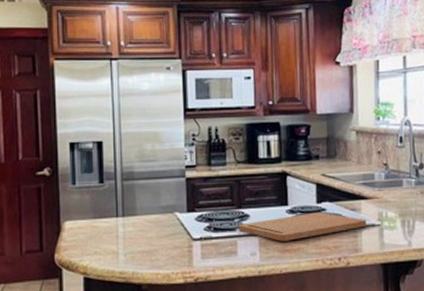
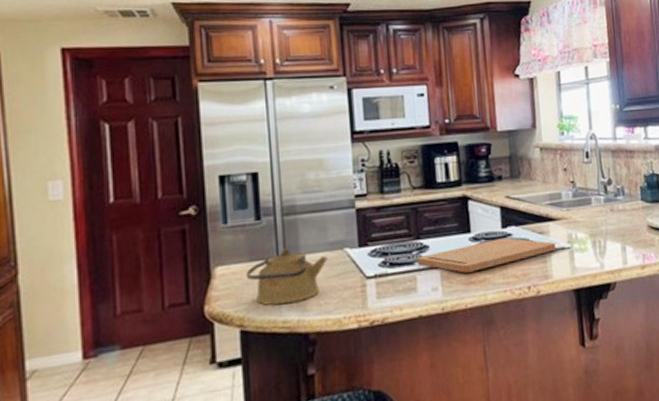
kettle: none [90,209,161,258] -> present [246,248,329,306]

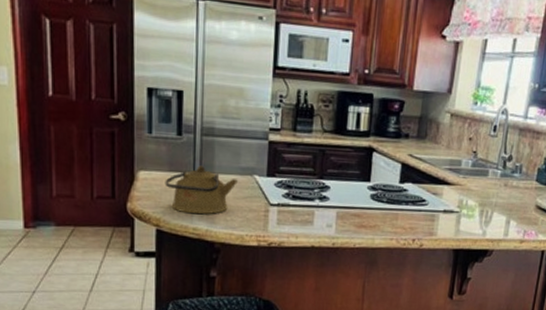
cutting board: present [417,237,556,273] -> none [317,192,446,217]

